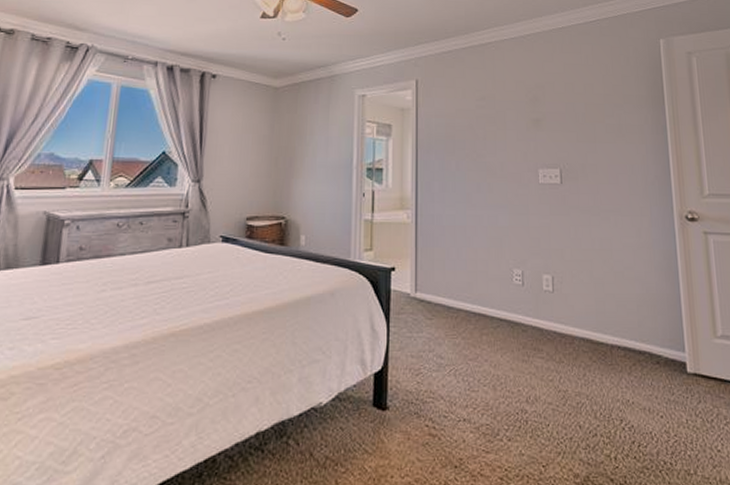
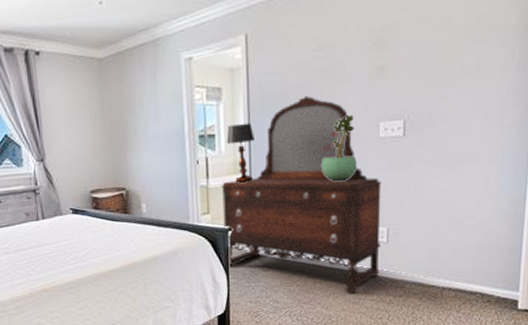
dresser: none [386,139,547,349] -> present [221,95,382,293]
table lamp: none [395,159,423,219] -> present [227,123,256,183]
potted plant: none [486,160,520,225] -> present [321,115,357,182]

